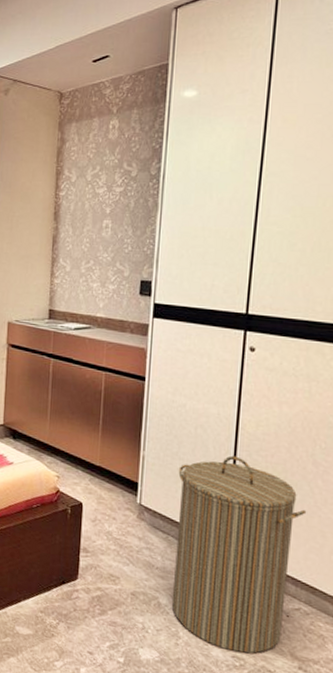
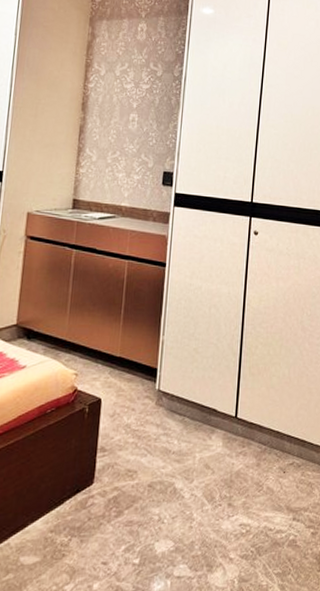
laundry hamper: present [171,455,307,654] -> none [186,330,298,520]

